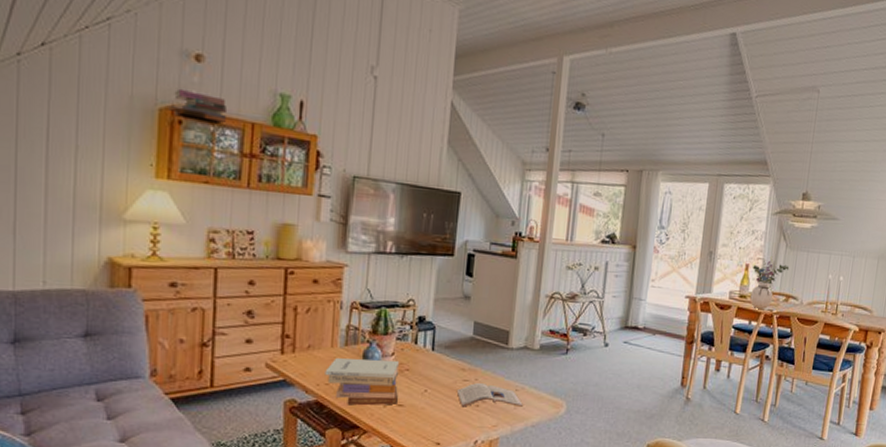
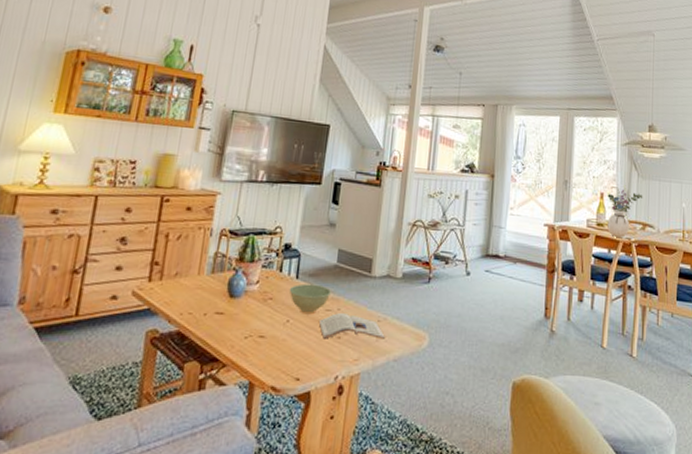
books: present [168,90,226,125] -> none [74,36,126,66]
books: present [324,358,400,406] -> none [189,286,264,337]
bowl: none [425,355,469,385] -> present [289,283,332,315]

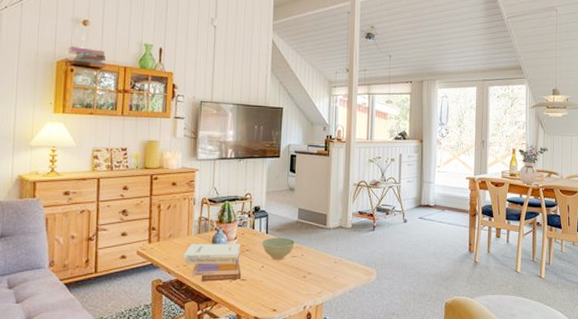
books: none [74,36,126,66] -> present [63,47,106,70]
books: none [189,286,264,337] -> present [183,243,242,282]
magazine: present [318,312,385,339] -> none [287,257,341,279]

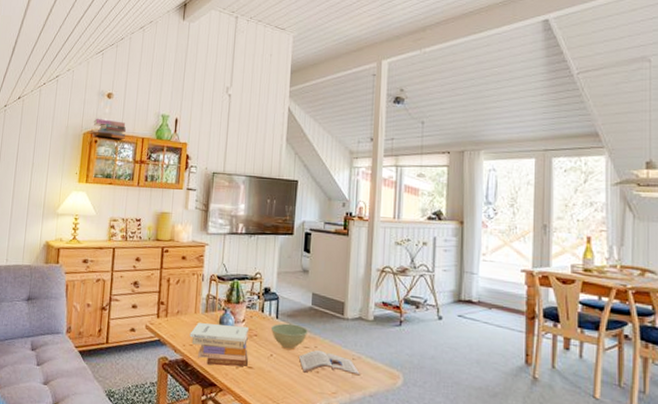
magazine: none [287,257,341,279] -> present [298,349,360,376]
bouquet: present [518,141,549,184] -> none [596,228,641,284]

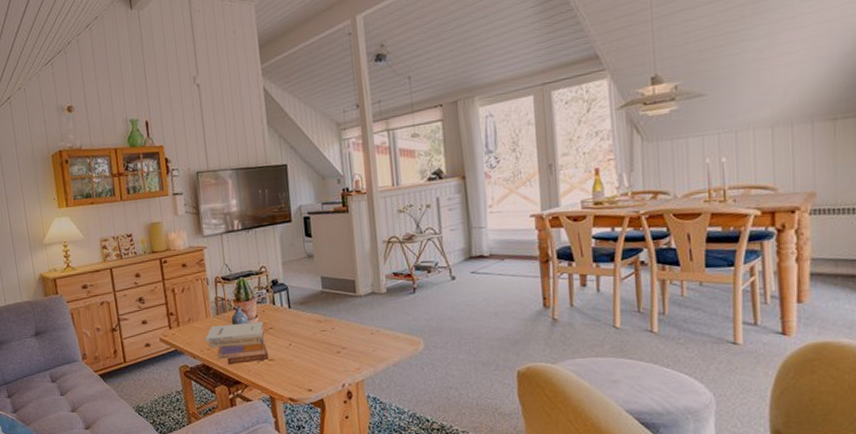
books: present [89,119,126,141] -> none [57,135,97,158]
bowl: present [270,323,309,351] -> none [285,310,324,337]
magazine: present [298,349,360,376] -> none [317,330,381,355]

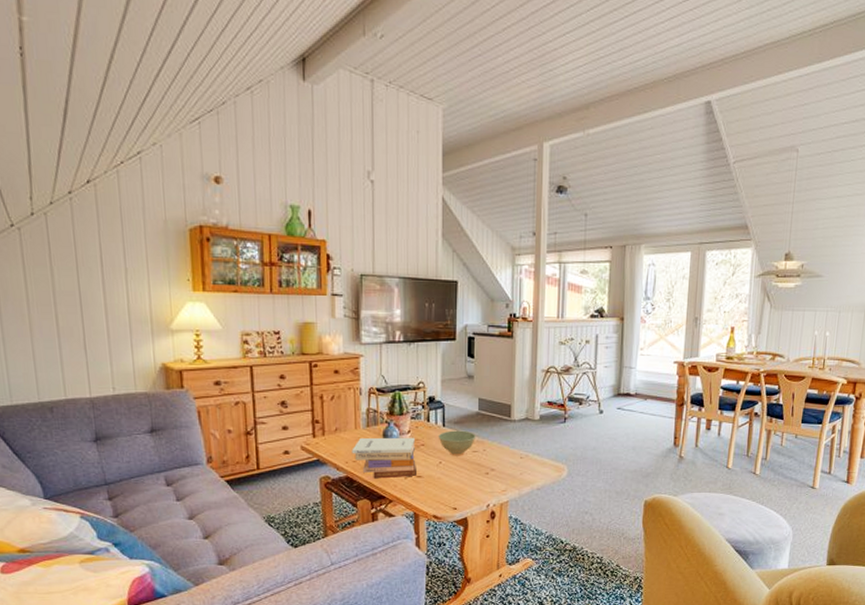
bowl: none [285,310,324,337] -> present [438,430,477,456]

